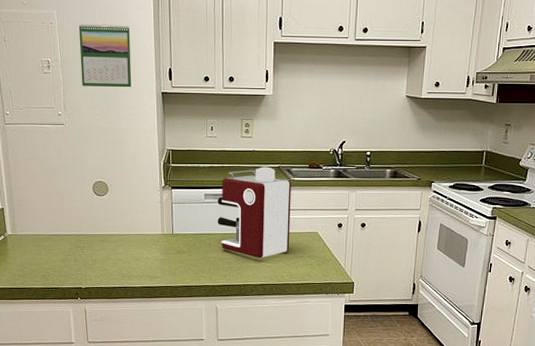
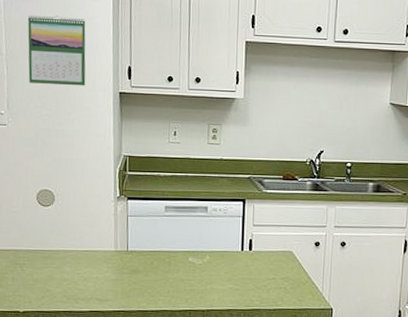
coffee maker: present [217,166,292,259] -> none [178,177,263,280]

